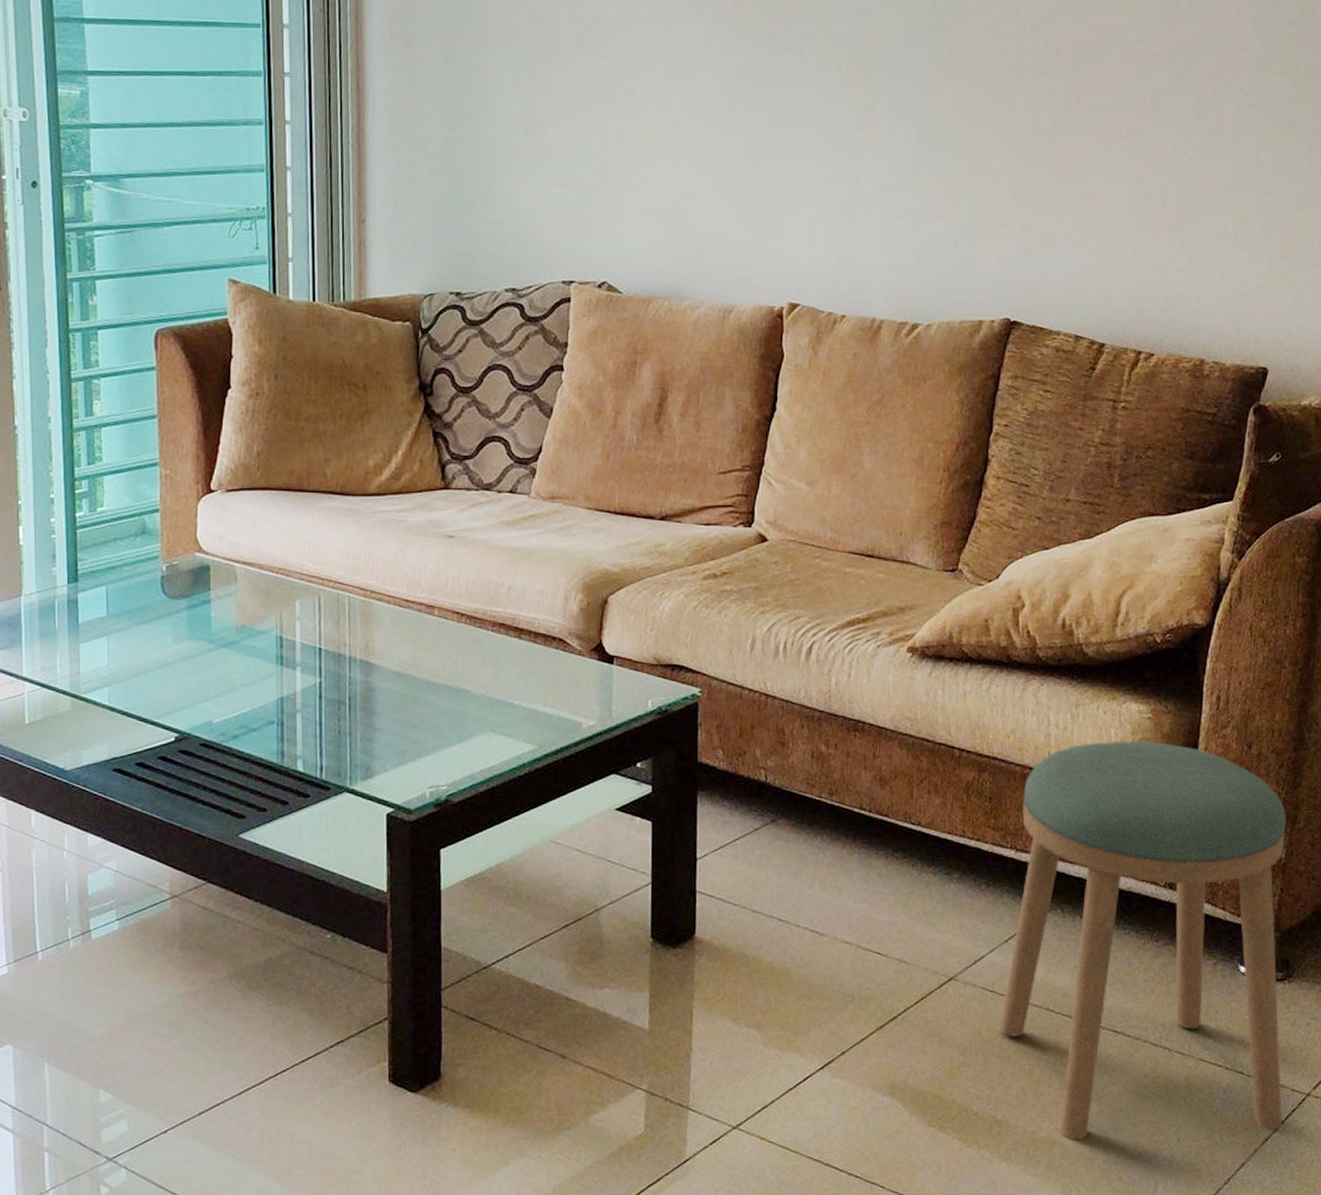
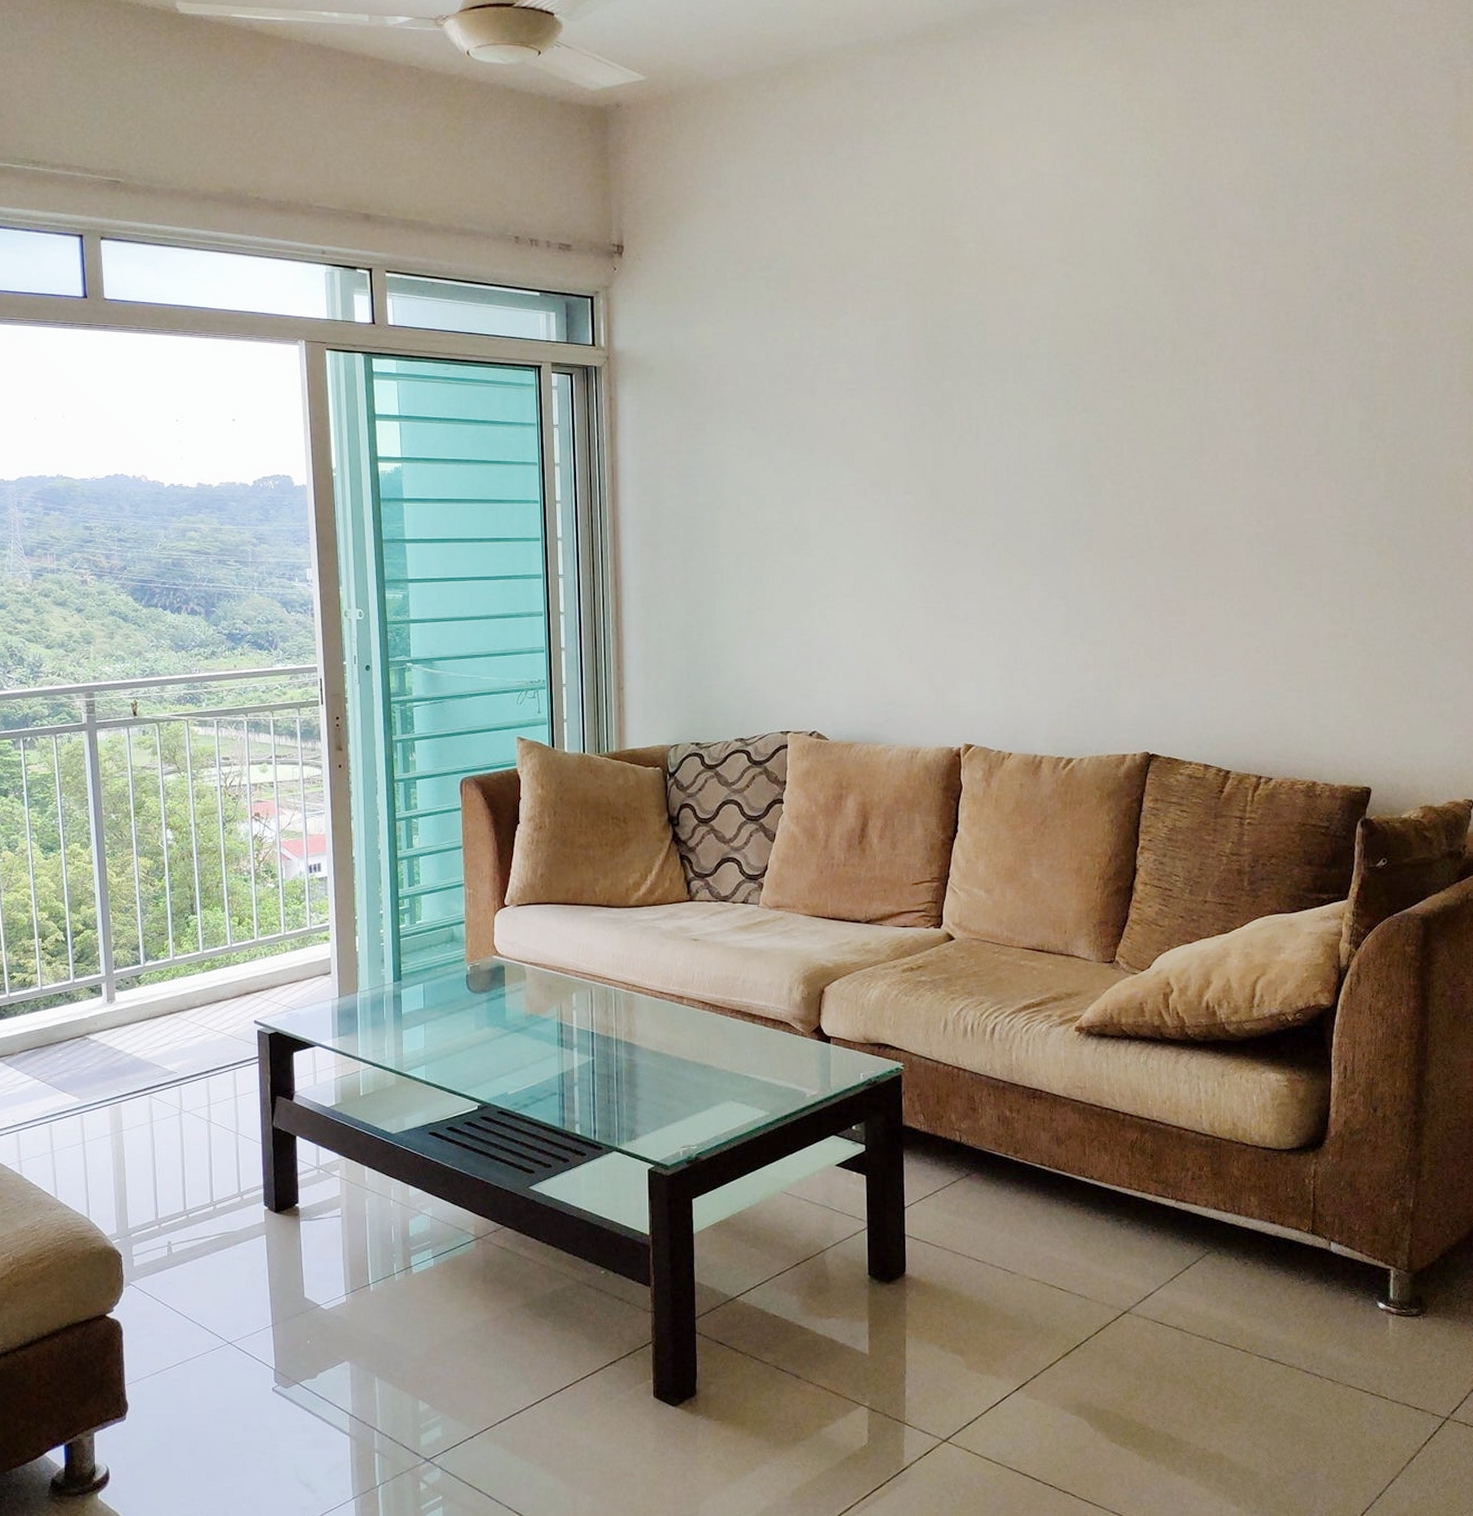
stool: present [999,741,1287,1141] -> none [1169,1105,1425,1457]

